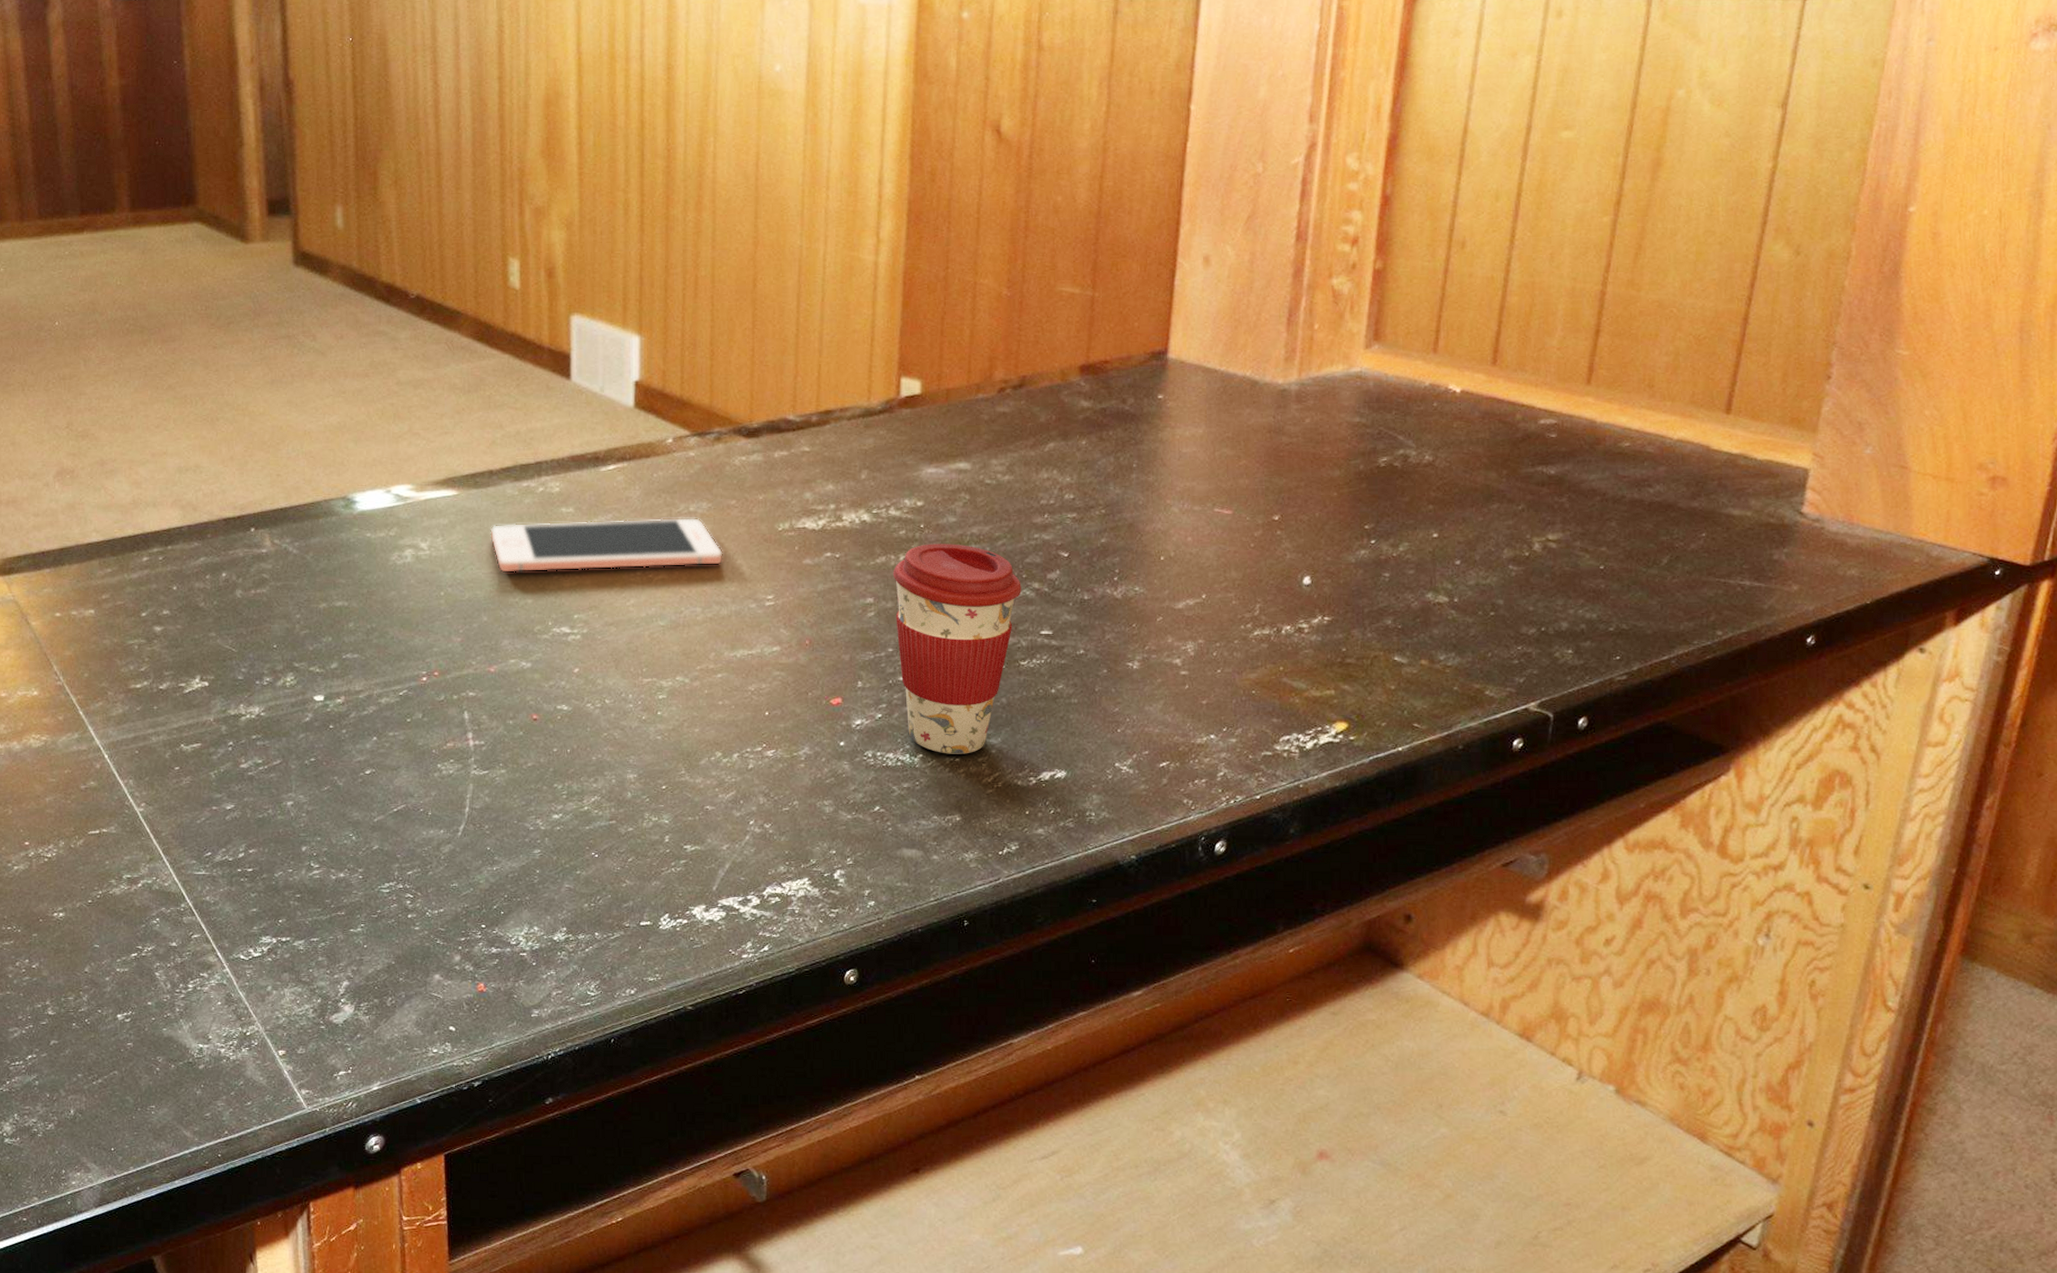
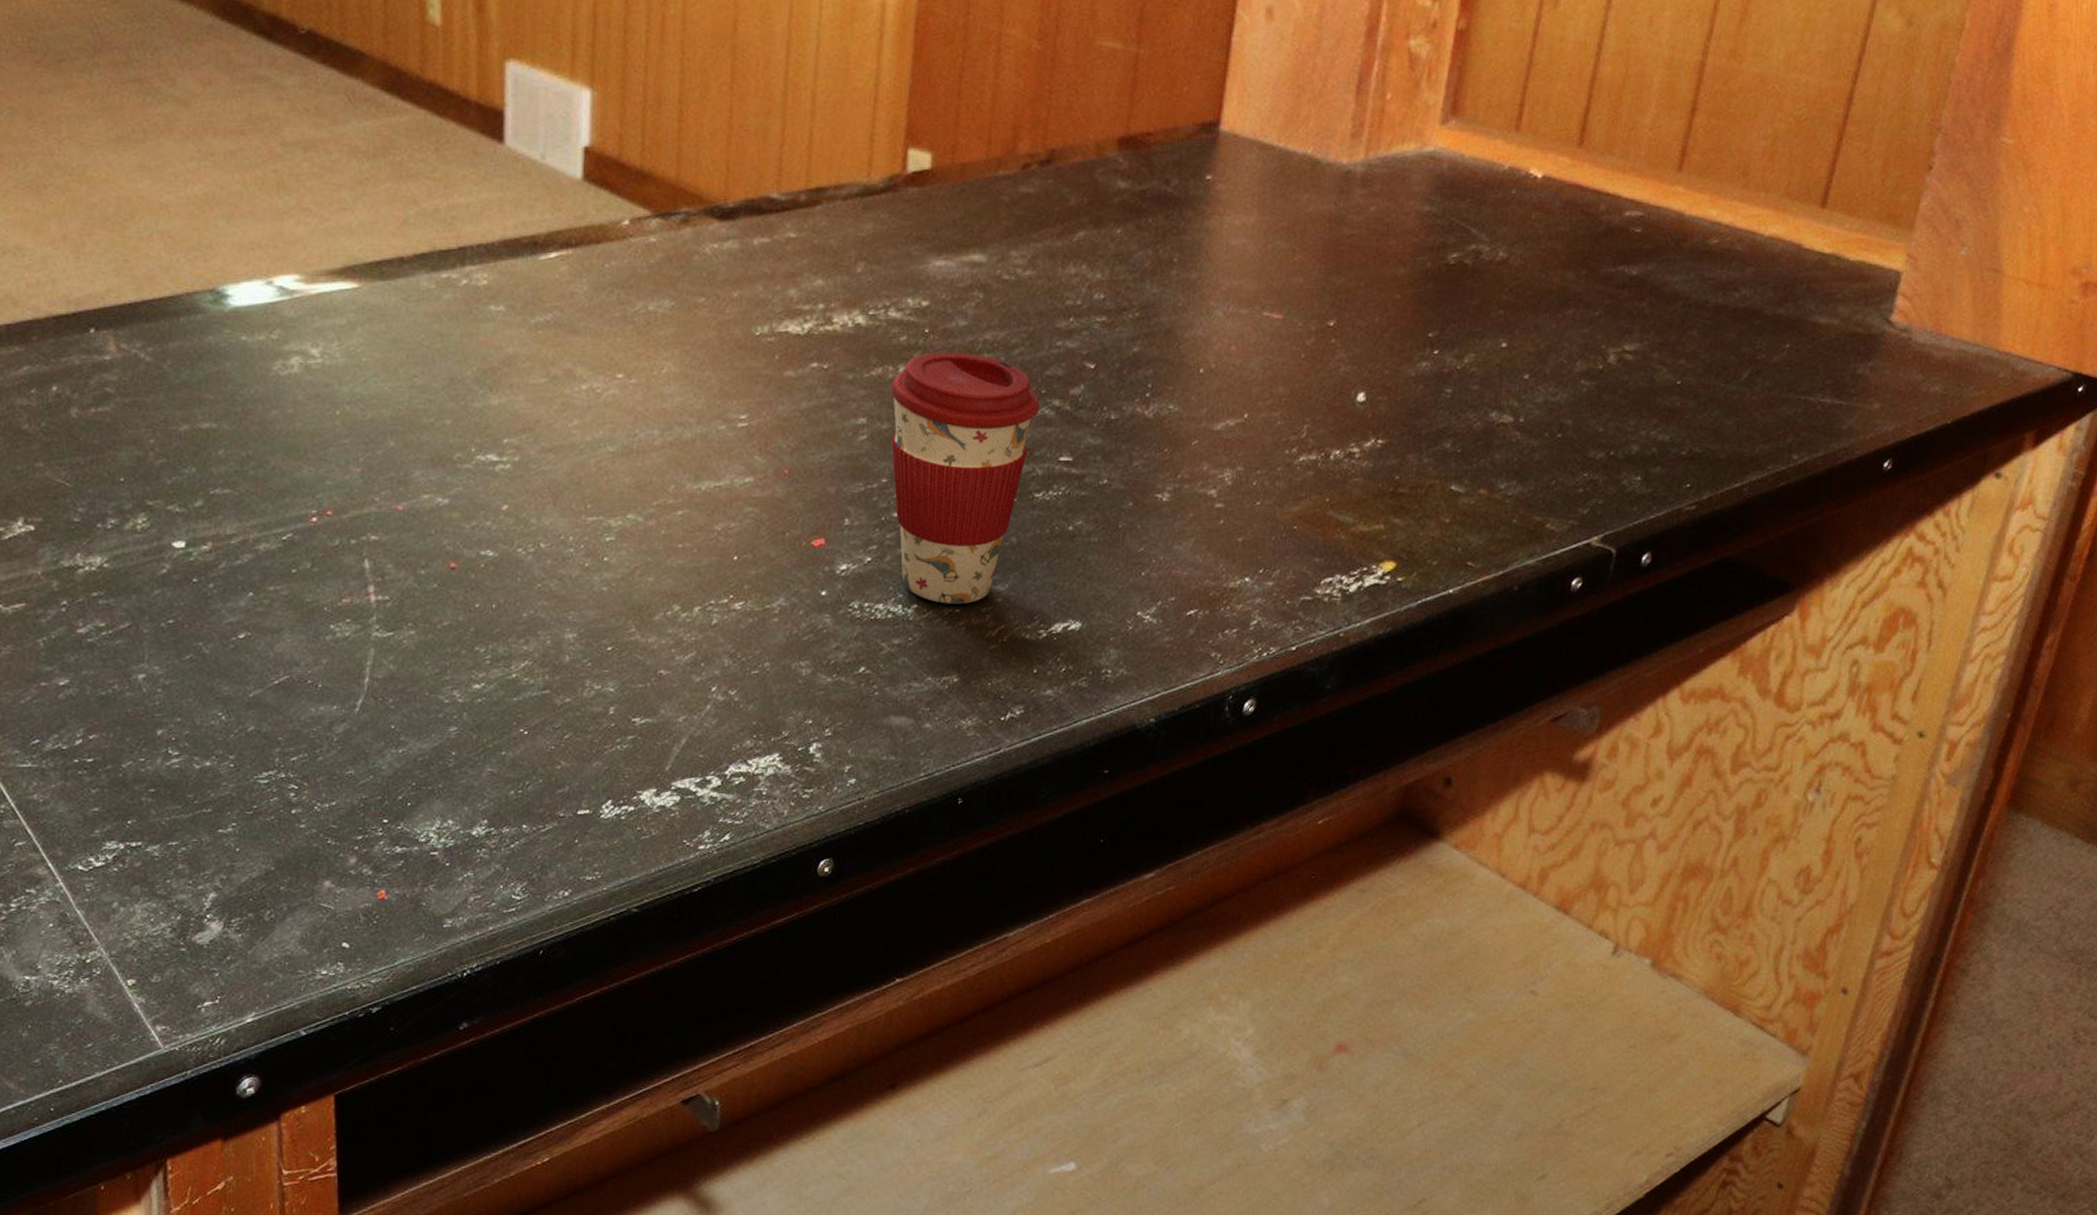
cell phone: present [490,517,723,574] -> none [400,318,688,388]

